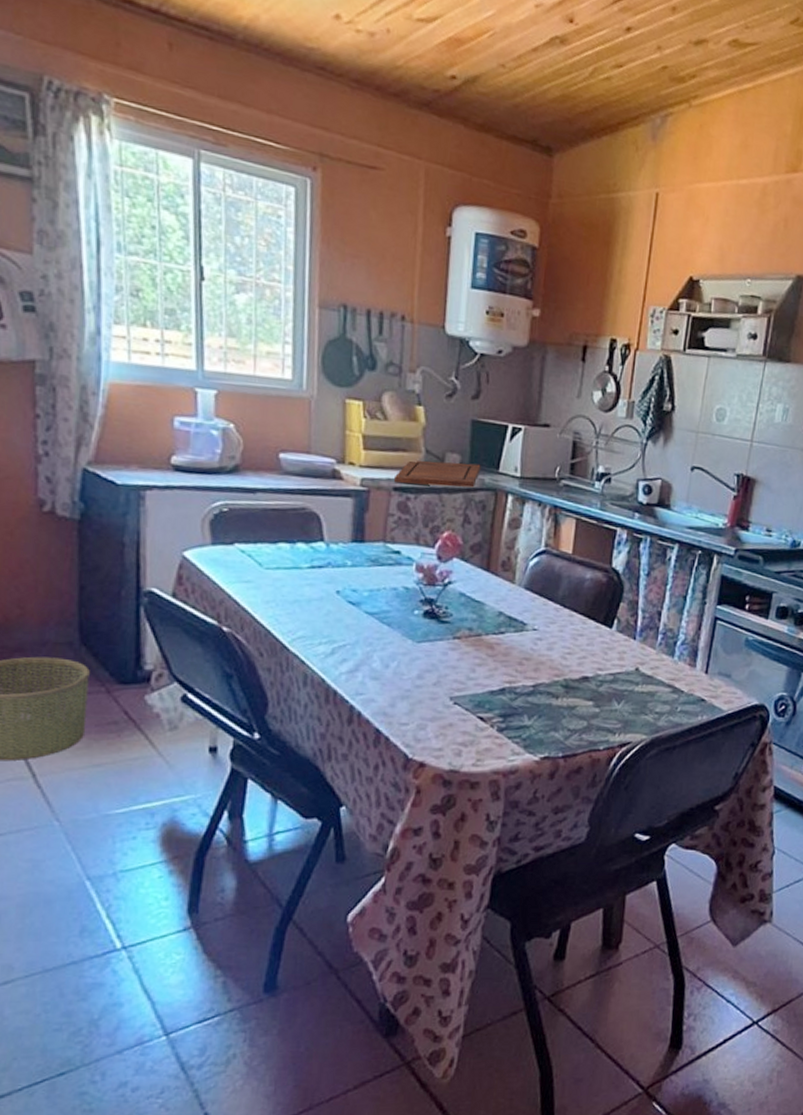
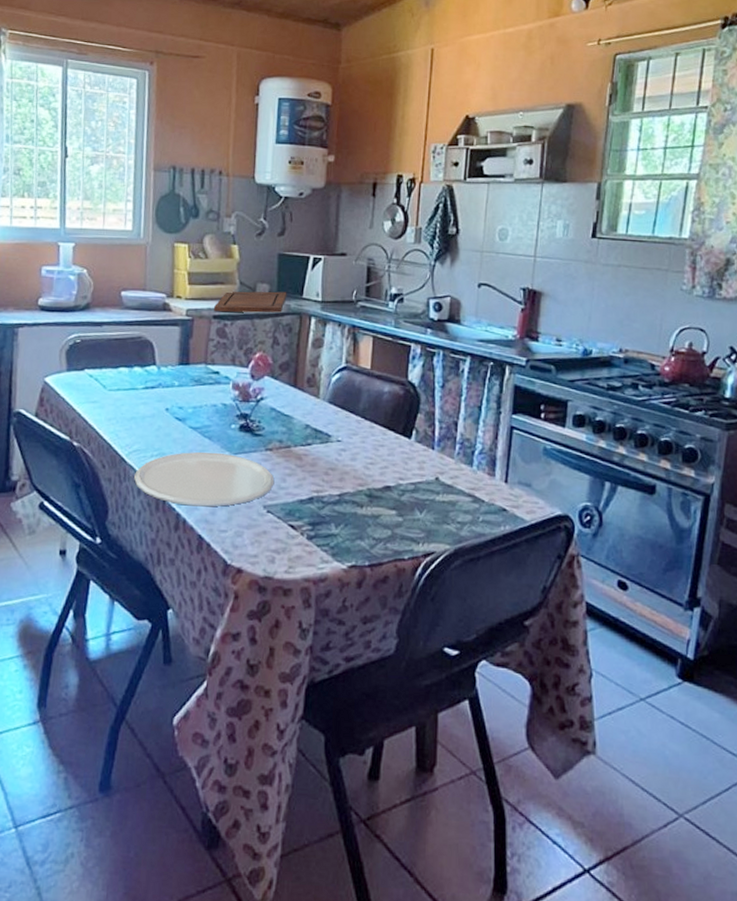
plate: none [299,639,463,699] -> present [134,451,275,507]

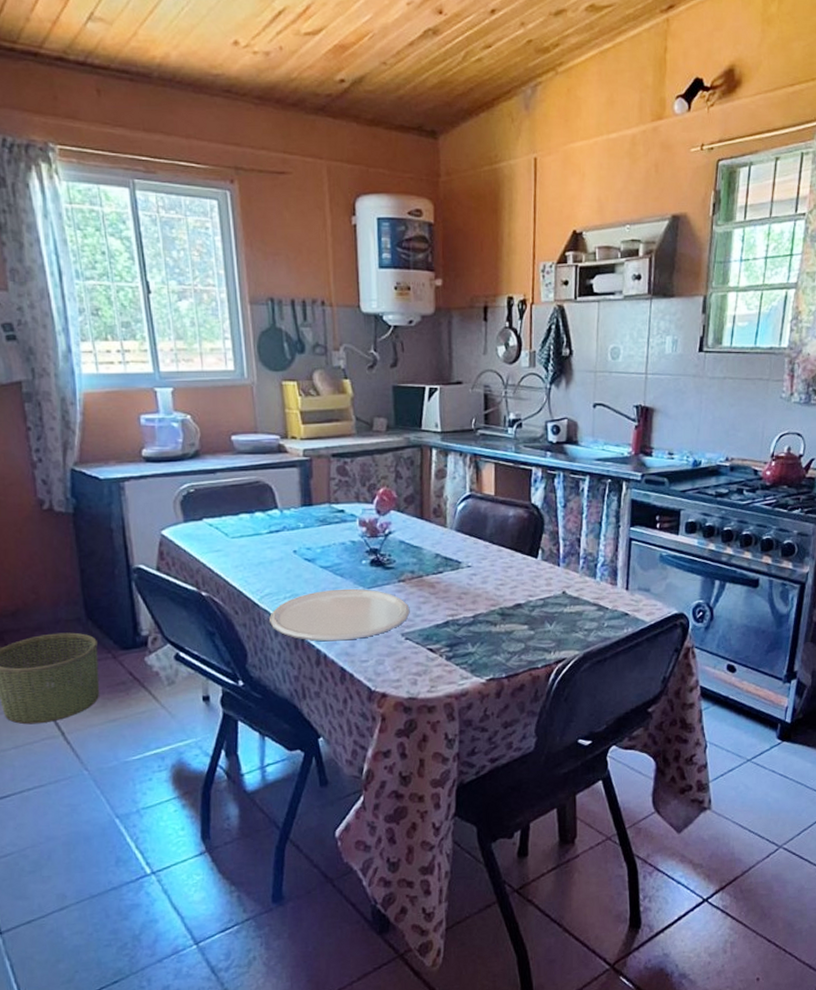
cutting board: present [214,291,287,313] -> none [332,425,406,450]

